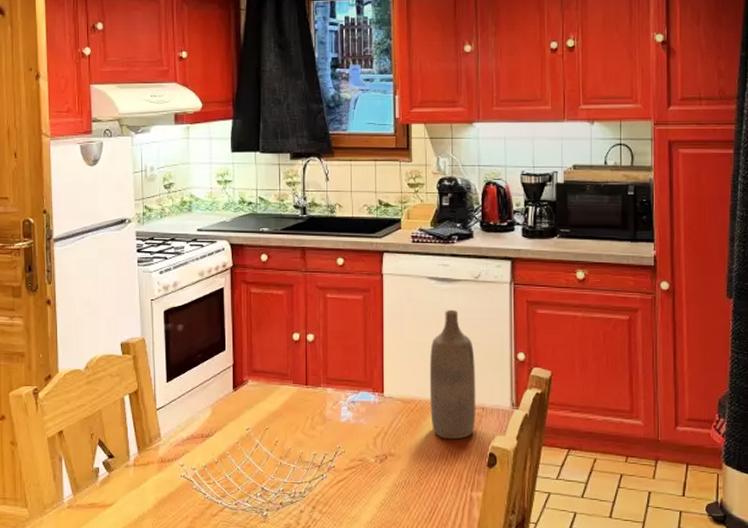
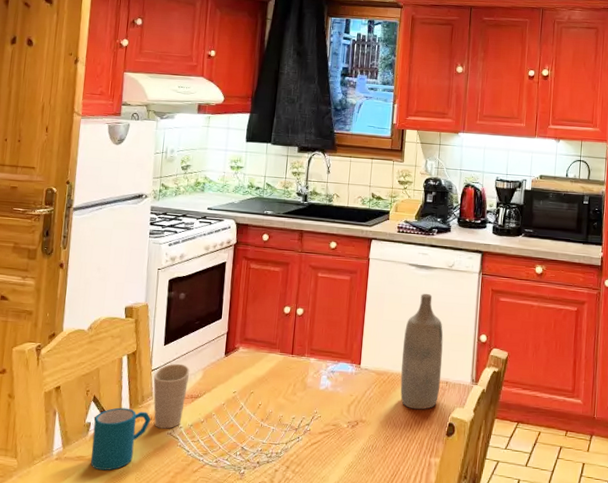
mug: none [102,451,162,518] -> present [90,407,151,471]
cup: none [159,401,198,471] -> present [153,363,190,429]

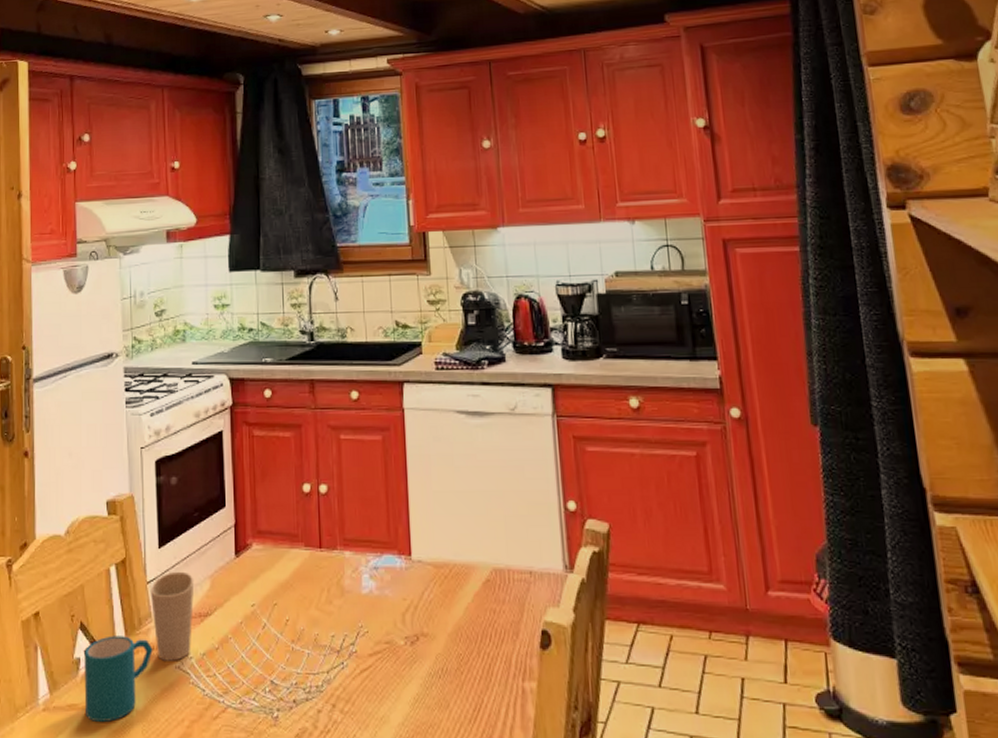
bottle: present [400,294,444,410] -> none [463,450,522,614]

